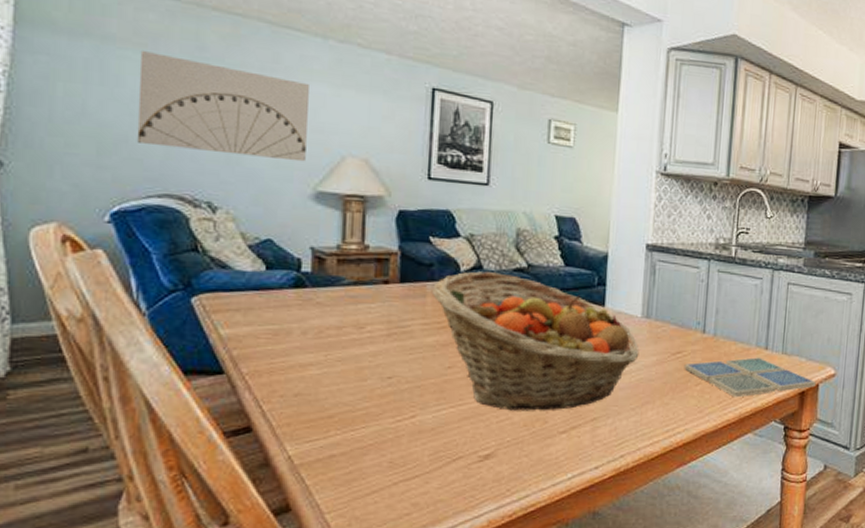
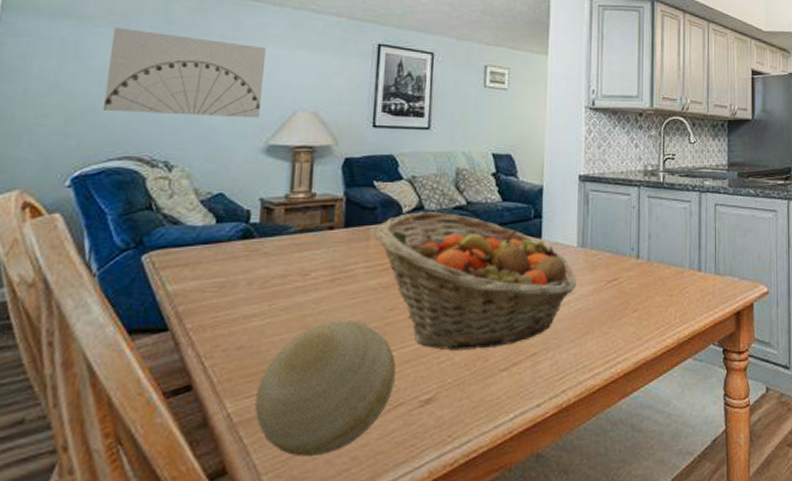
decorative ball: none [315,374,455,501] -> present [255,319,396,458]
drink coaster: present [684,357,816,398] -> none [621,280,750,323]

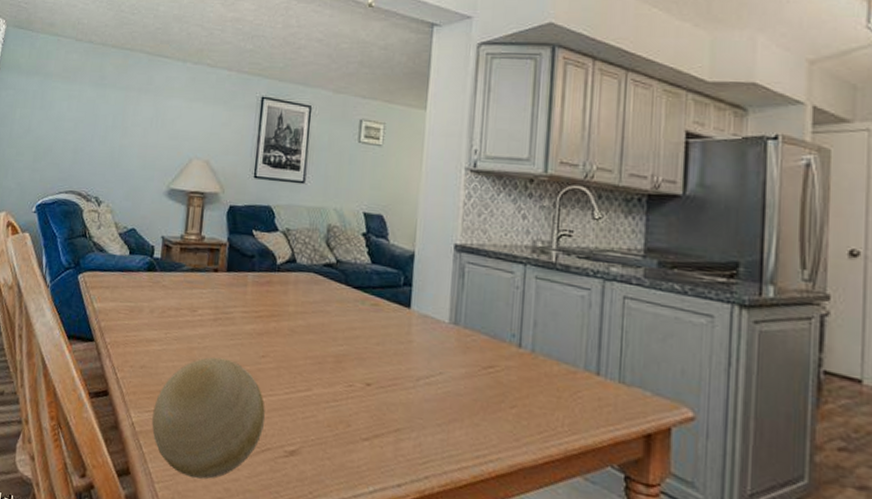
wall art: present [102,28,266,118] -> none [57,82,171,164]
fruit basket: present [376,212,577,351] -> none [252,264,447,415]

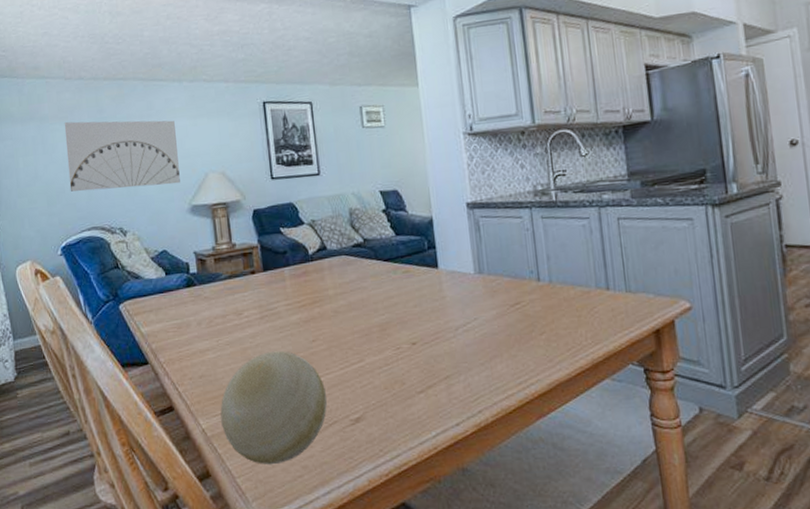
wall art: none [57,82,171,164] -> present [64,120,180,192]

